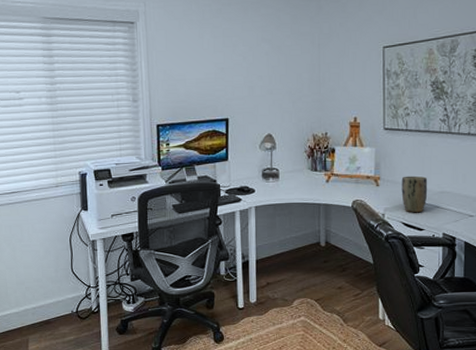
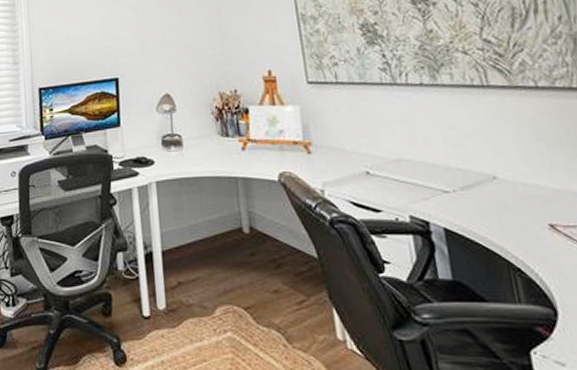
plant pot: present [401,175,428,213] -> none [339,139,379,189]

